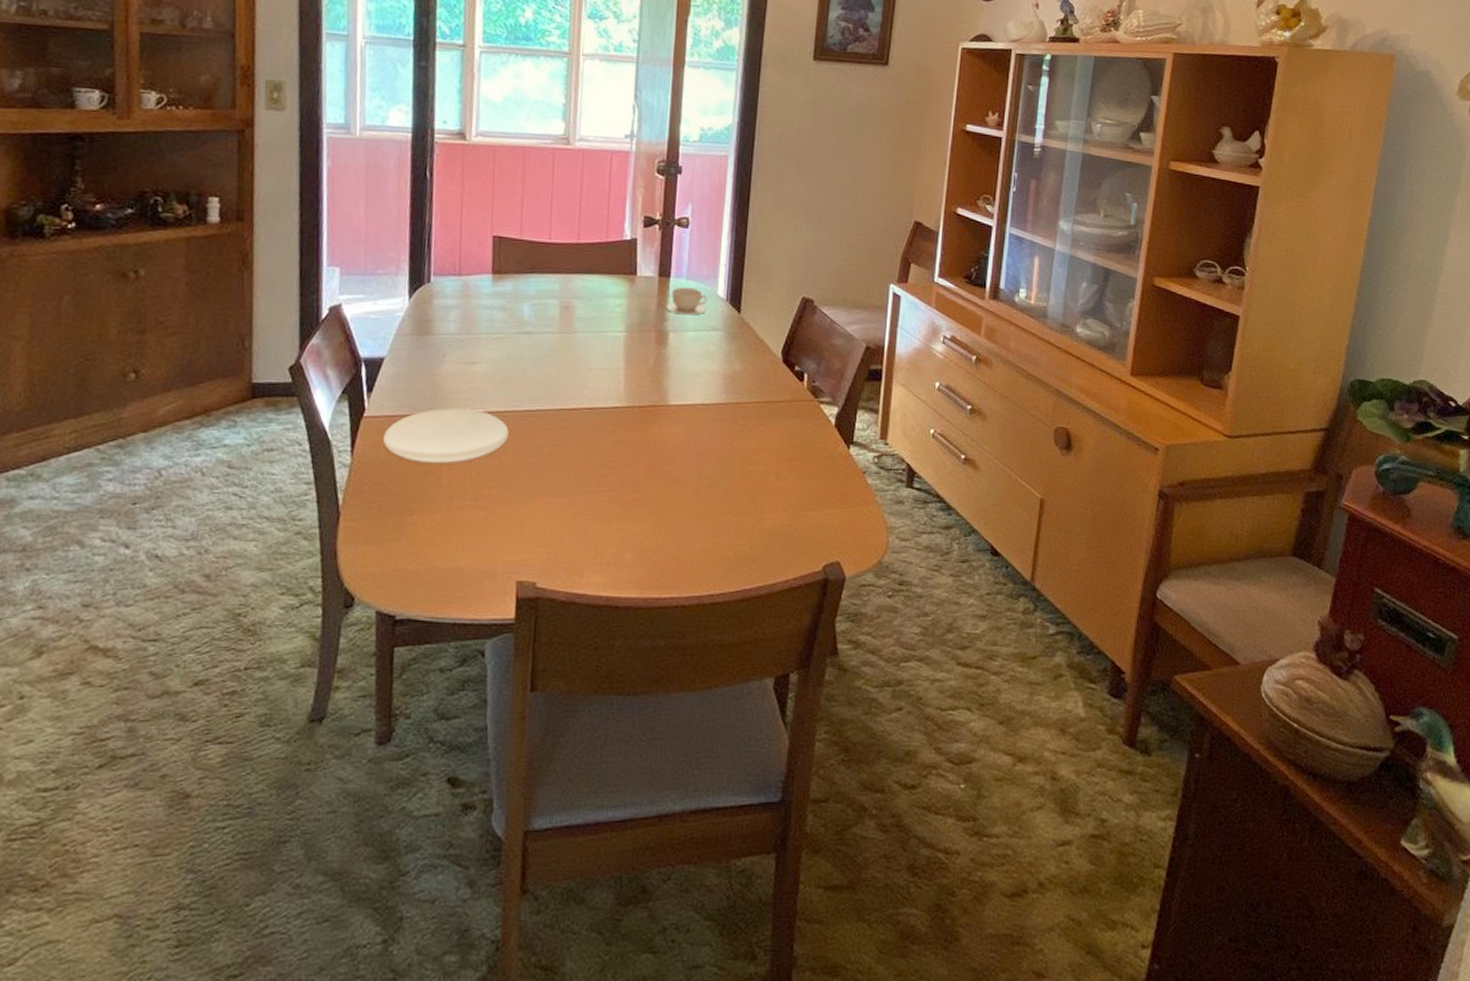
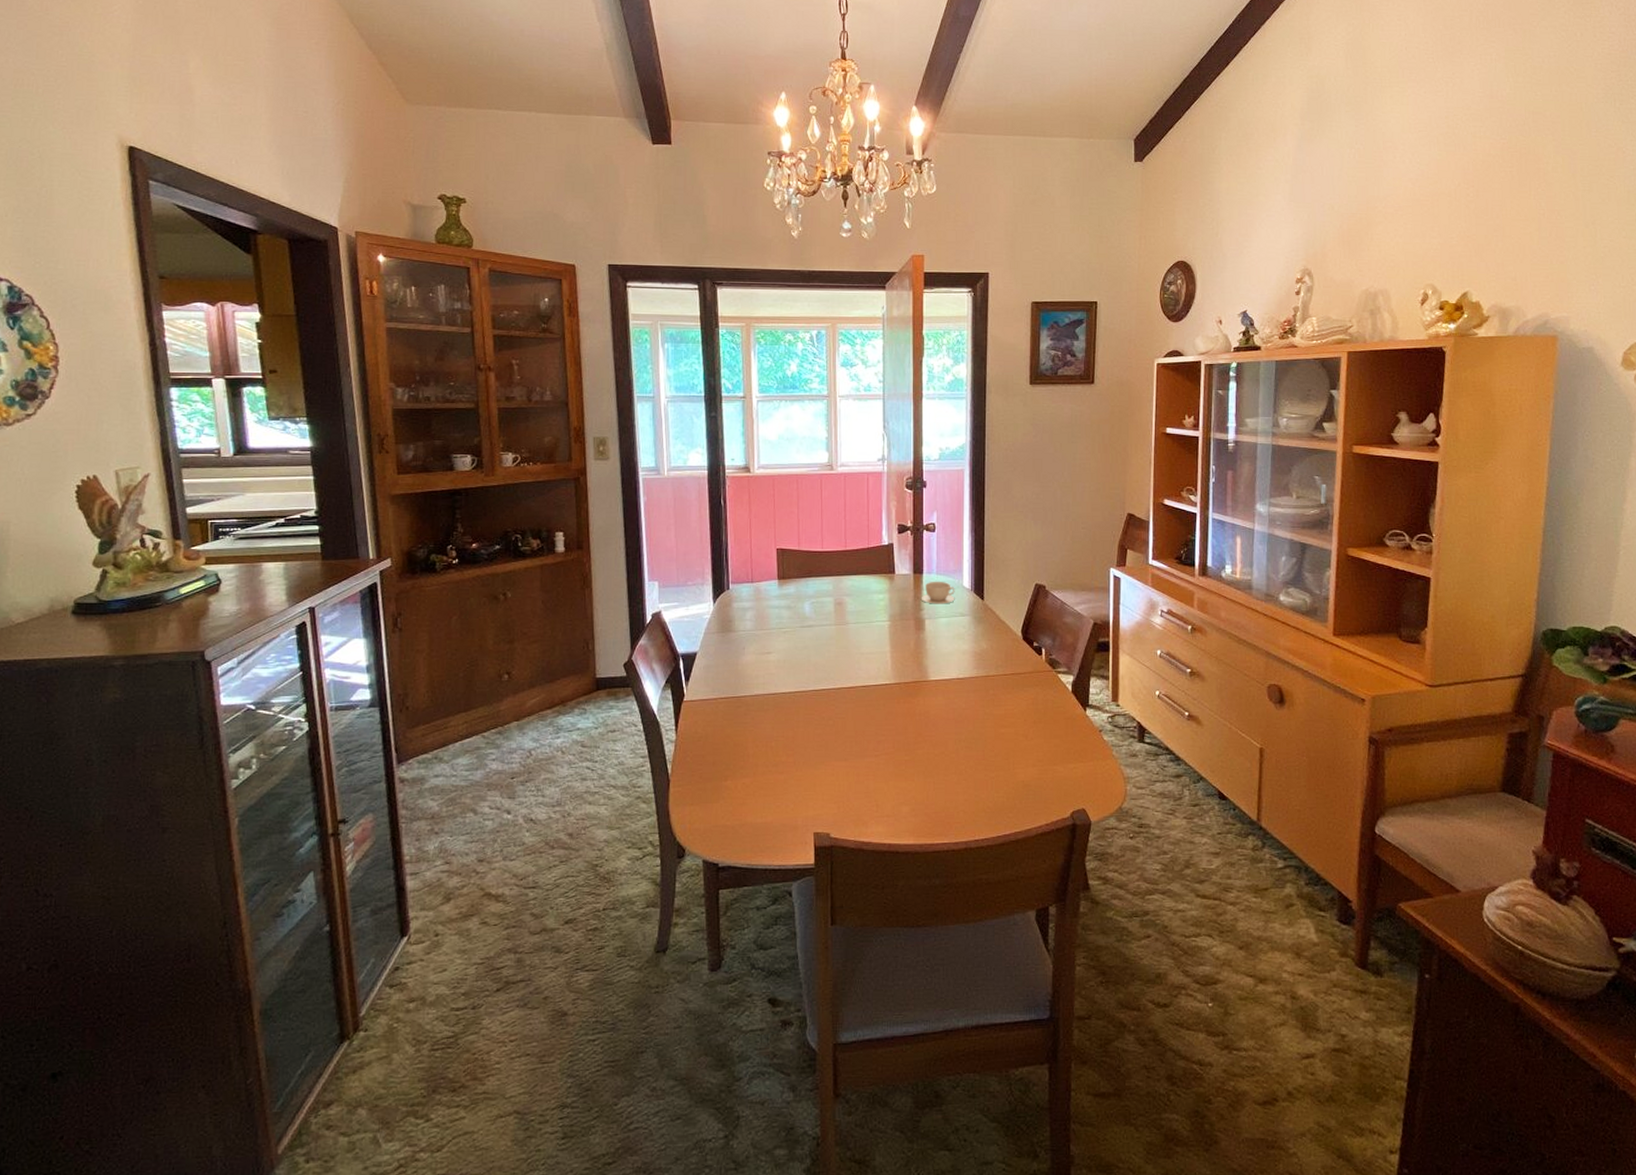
plate: present [382,408,509,466] -> none [699,691,800,739]

